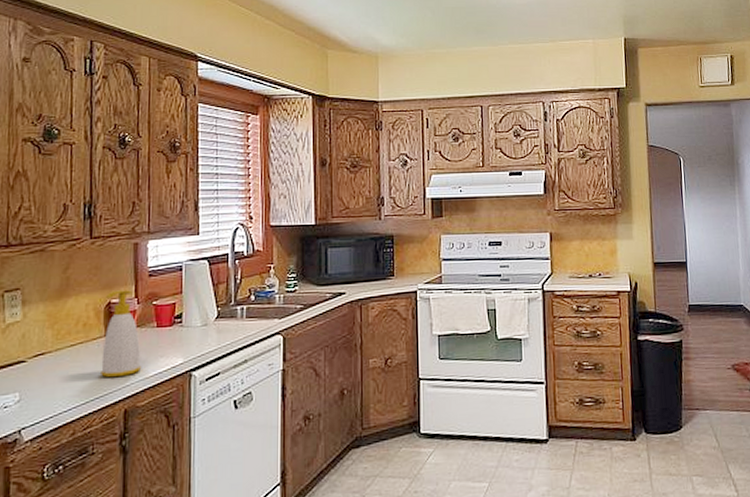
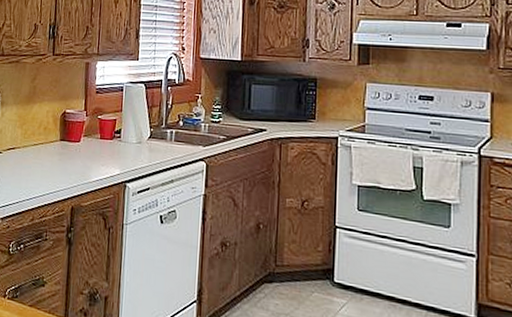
soap bottle: present [101,290,141,378] -> none [55,102,87,178]

